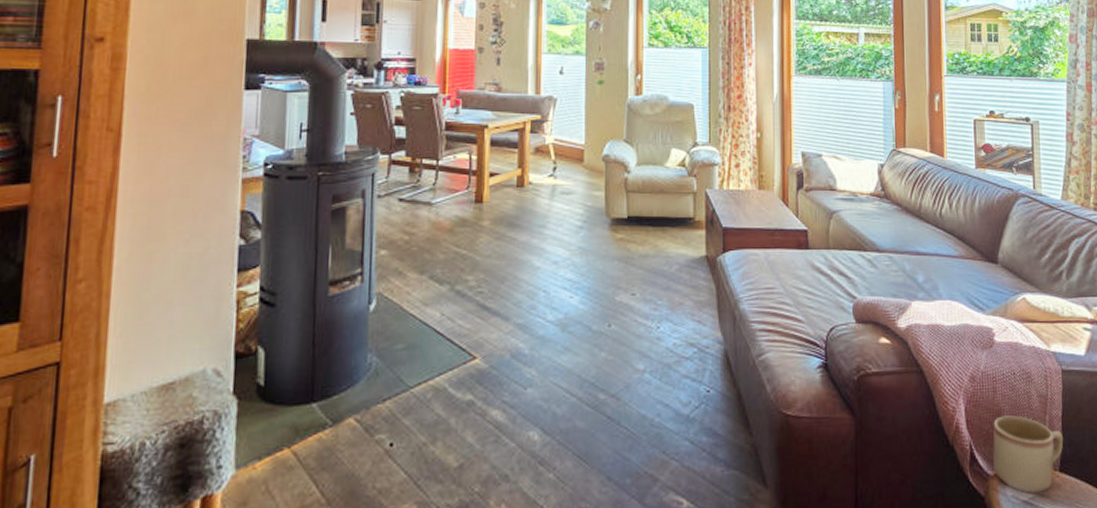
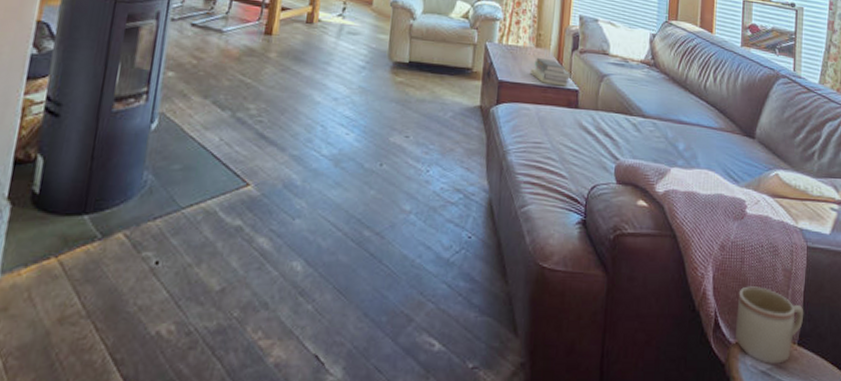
books: none [754,199,799,228] -> present [529,57,571,87]

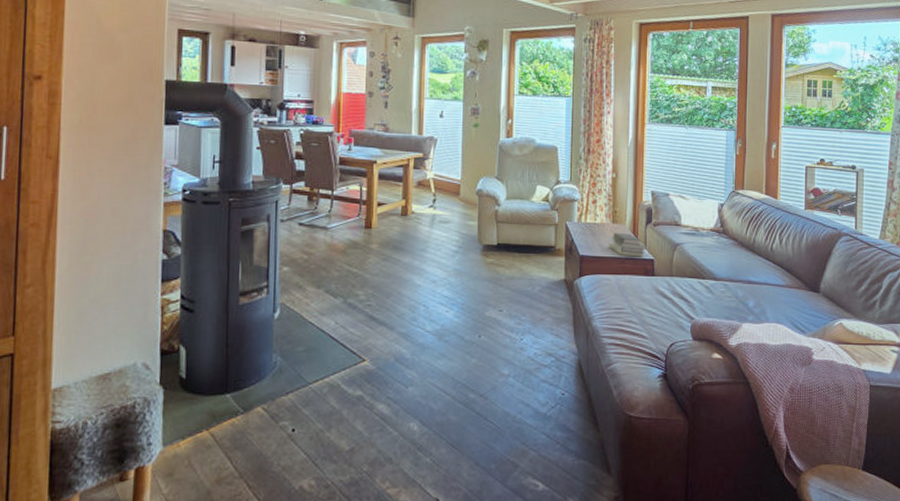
mug: present [736,286,804,364] -> none [806,422,868,487]

